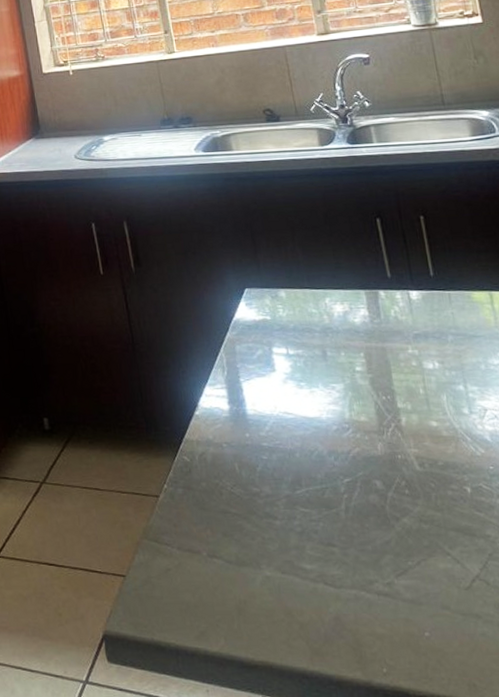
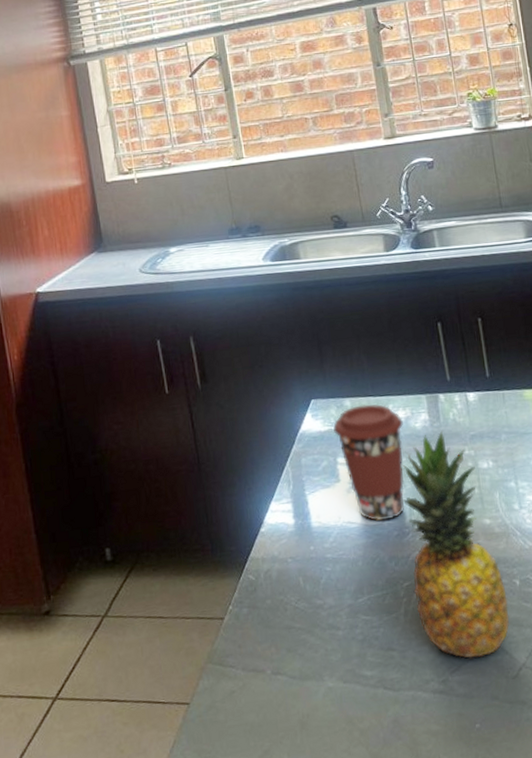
coffee cup: none [267,296,345,415] -> present [332,404,405,522]
fruit: none [341,328,461,563] -> present [403,431,510,658]

